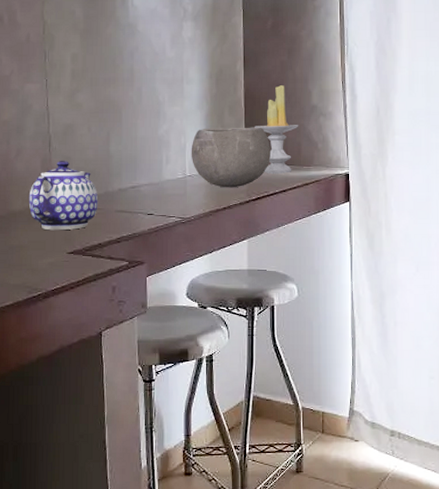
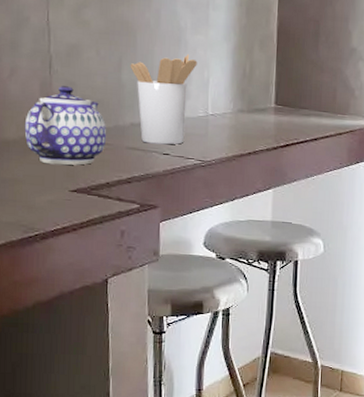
utensil holder: none [117,124,175,206] -> present [130,54,197,145]
bowl: present [191,127,270,188] -> none [214,63,304,132]
candle: present [255,85,299,173] -> none [287,22,336,121]

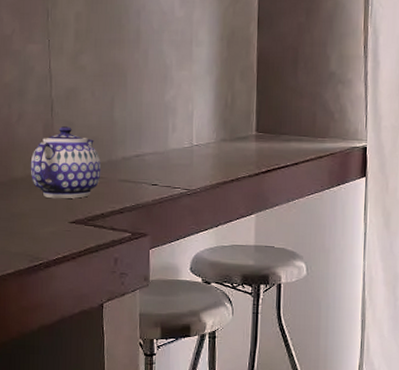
utensil holder: present [130,54,197,145] -> none [121,89,182,176]

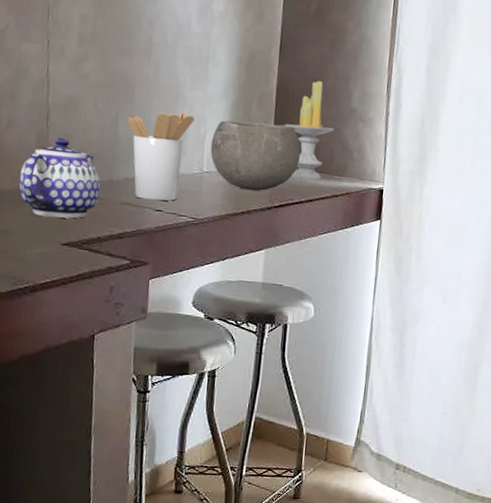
utensil holder: none [121,89,182,176] -> present [126,110,195,201]
bowl: none [198,94,283,159] -> present [210,120,301,191]
candle: none [267,49,315,145] -> present [285,81,335,182]

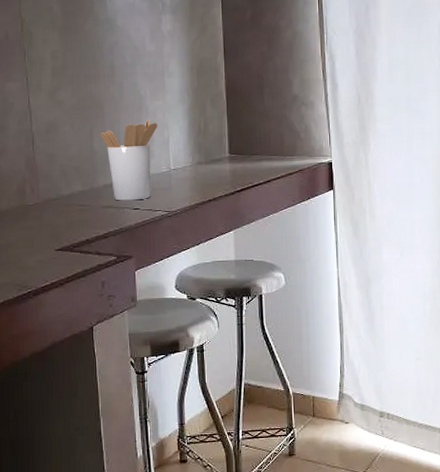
teapot: present [19,137,101,219] -> none [14,157,84,229]
bowl: present [210,120,301,191] -> none [174,118,254,180]
candle: present [285,81,335,182] -> none [237,76,281,164]

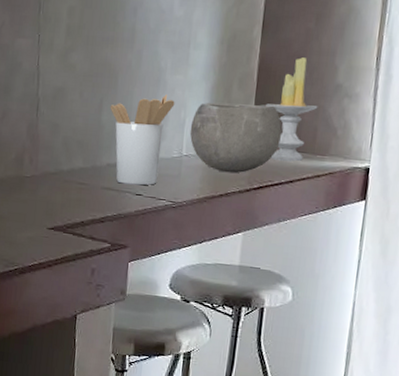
bowl: none [174,118,254,180] -> present [189,102,282,173]
candle: none [237,76,281,164] -> present [266,57,318,162]

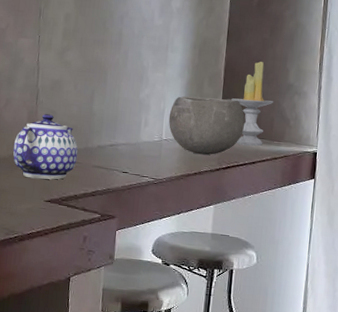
teapot: none [11,126,85,204] -> present [13,113,78,180]
utensil holder: present [110,94,175,186] -> none [100,88,156,165]

